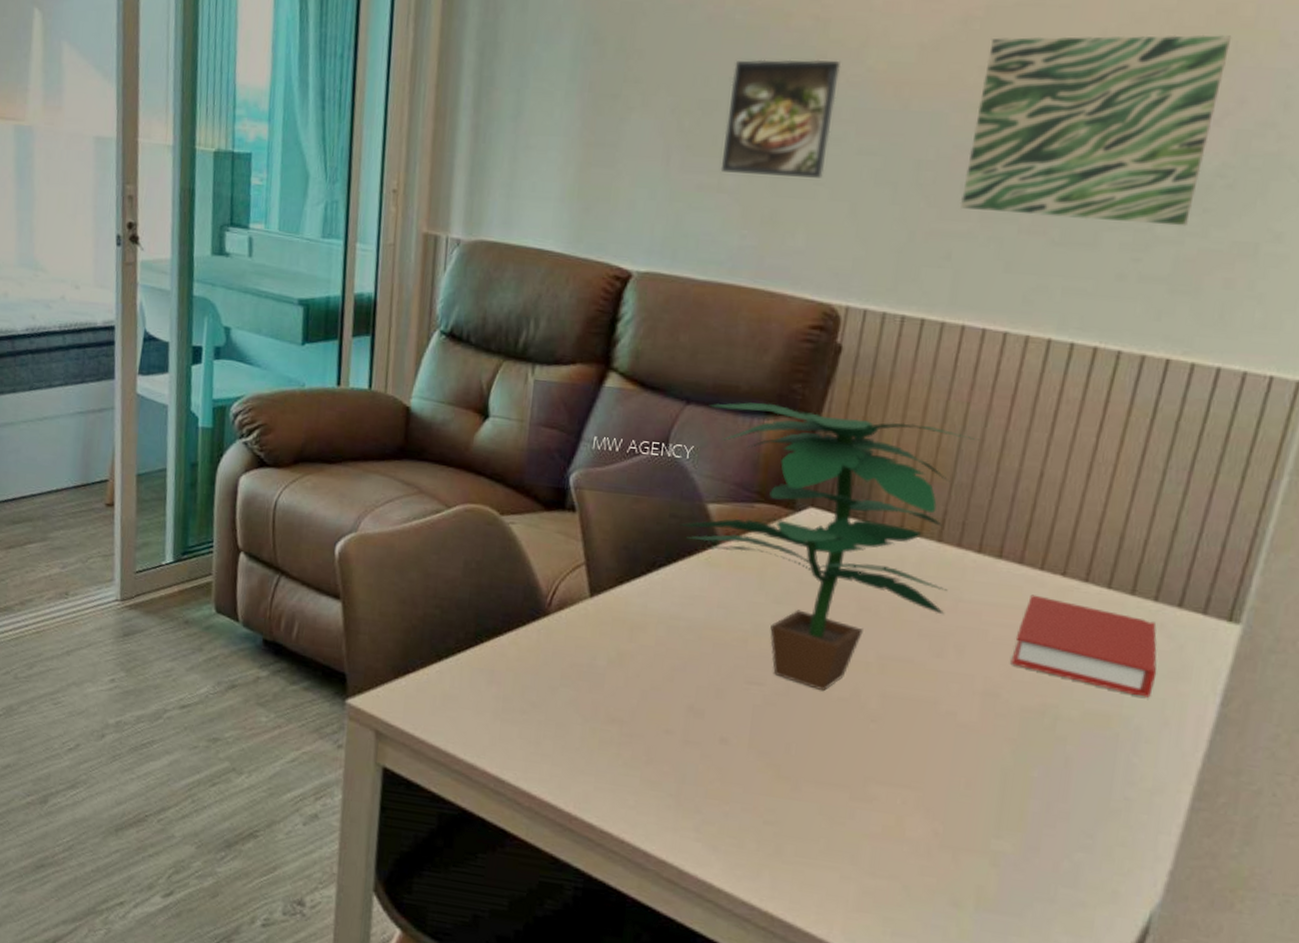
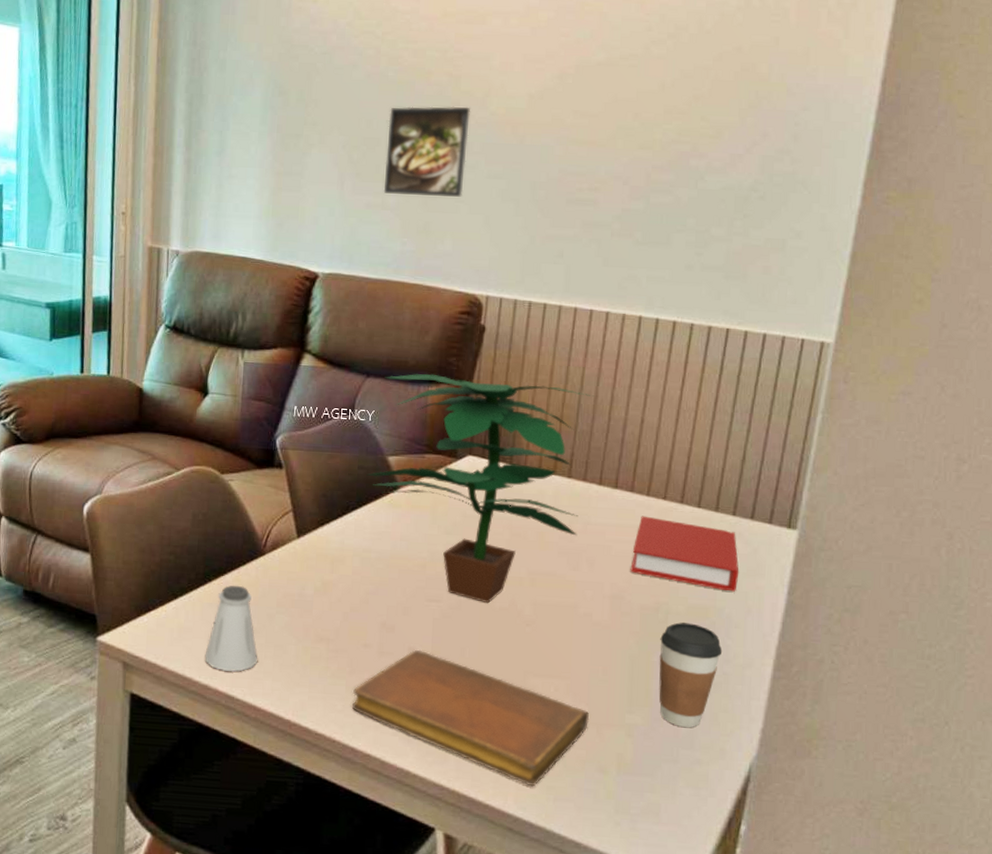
saltshaker: none [471,649,536,752] -> present [204,585,258,673]
notebook: none [647,741,944,915] -> present [352,649,589,786]
wall art: present [960,34,1232,227] -> none [566,86,754,228]
coffee cup: none [1037,731,1126,862] -> present [659,622,723,728]

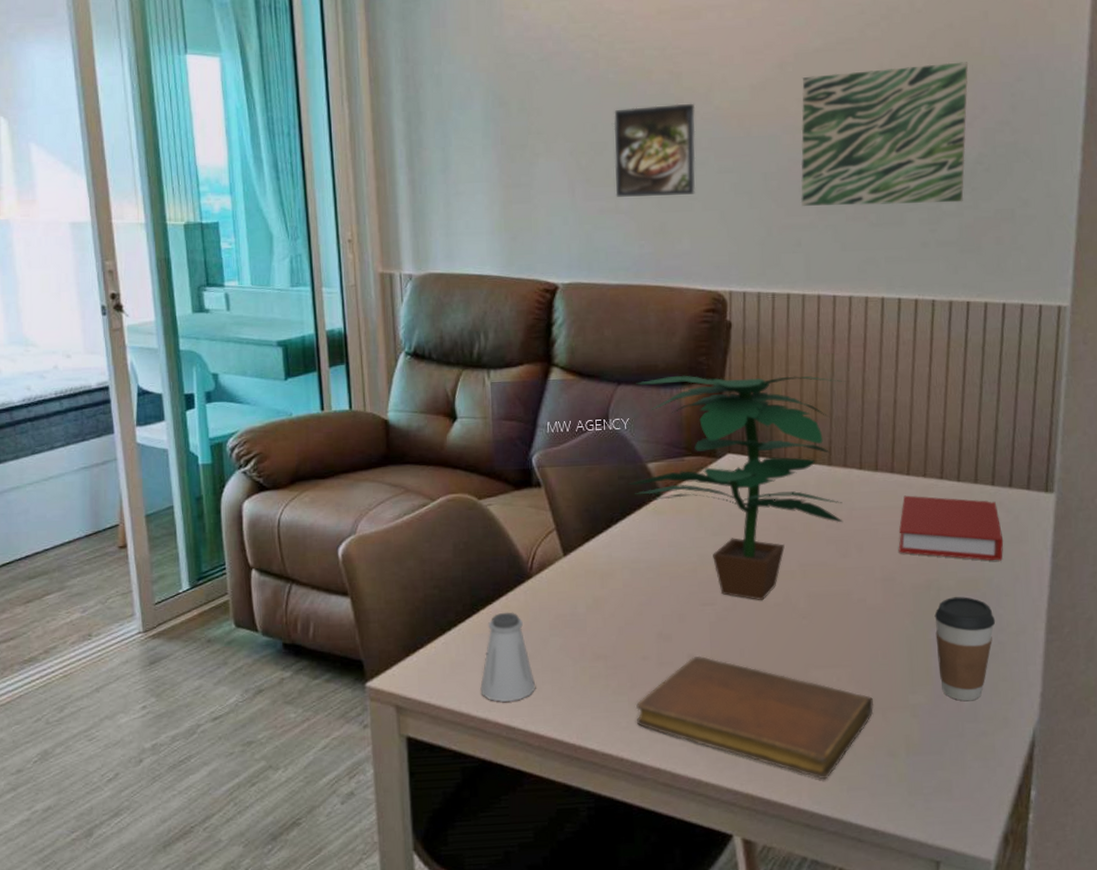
wall art: none [566,86,754,228] -> present [800,62,969,206]

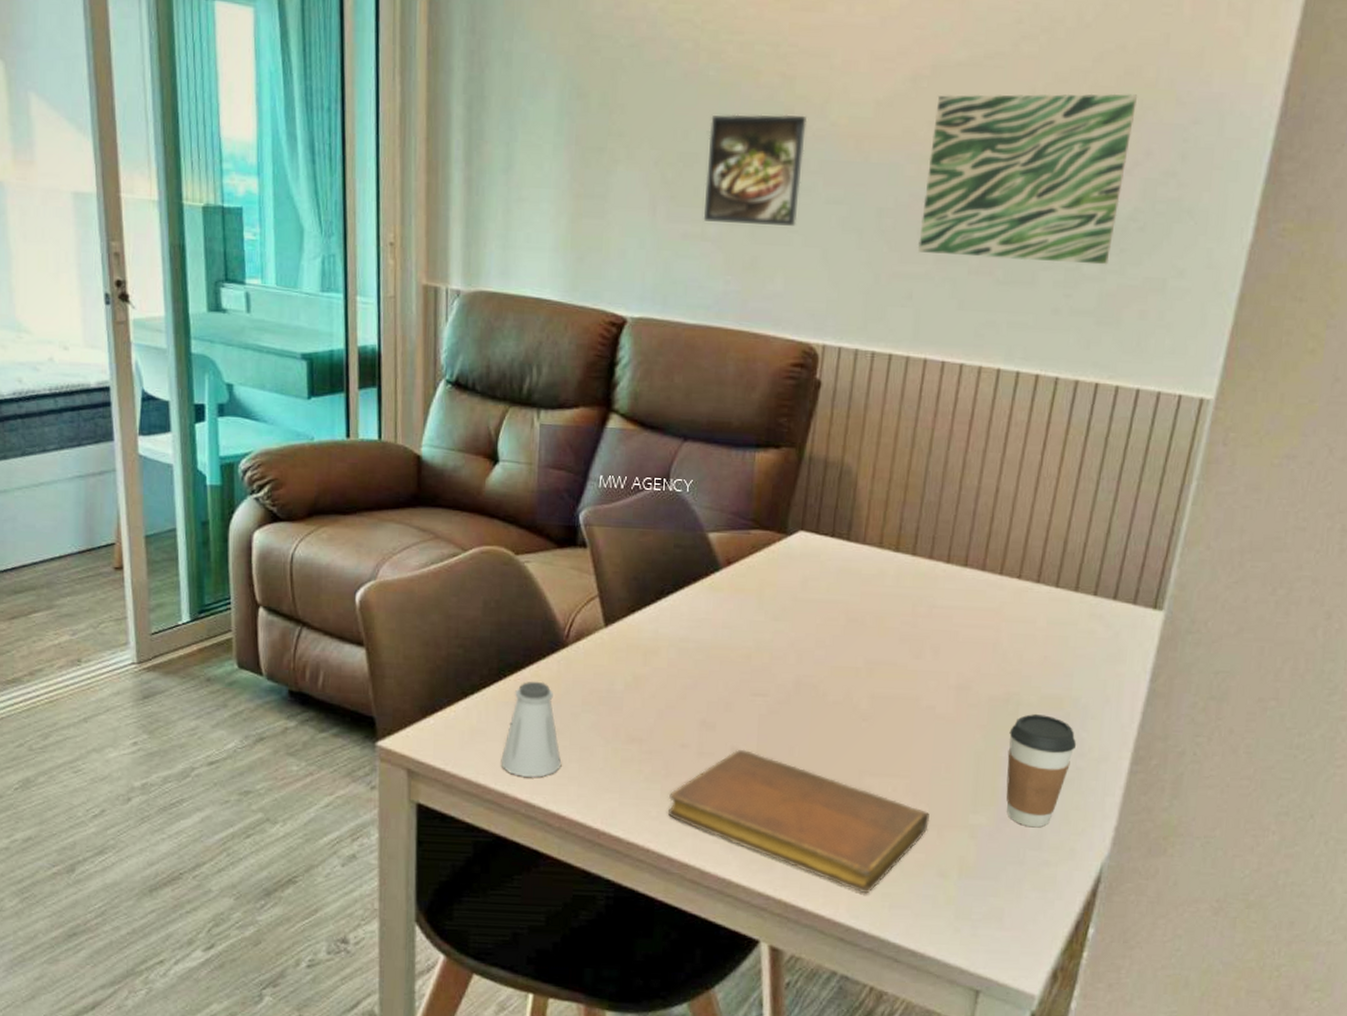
potted plant: present [627,375,845,600] -> none [684,436,943,696]
book: present [898,495,1004,561] -> none [979,597,1099,680]

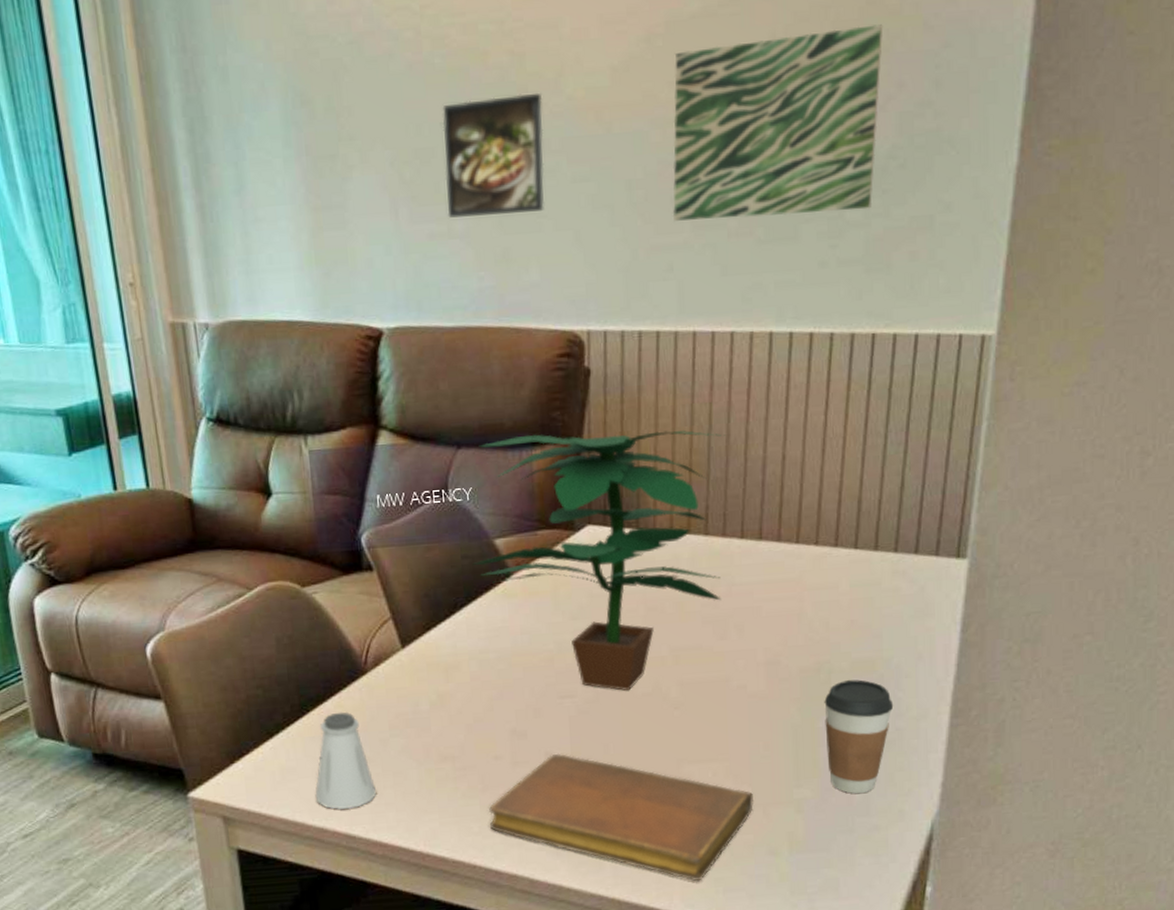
potted plant: none [684,436,943,696] -> present [472,430,725,691]

